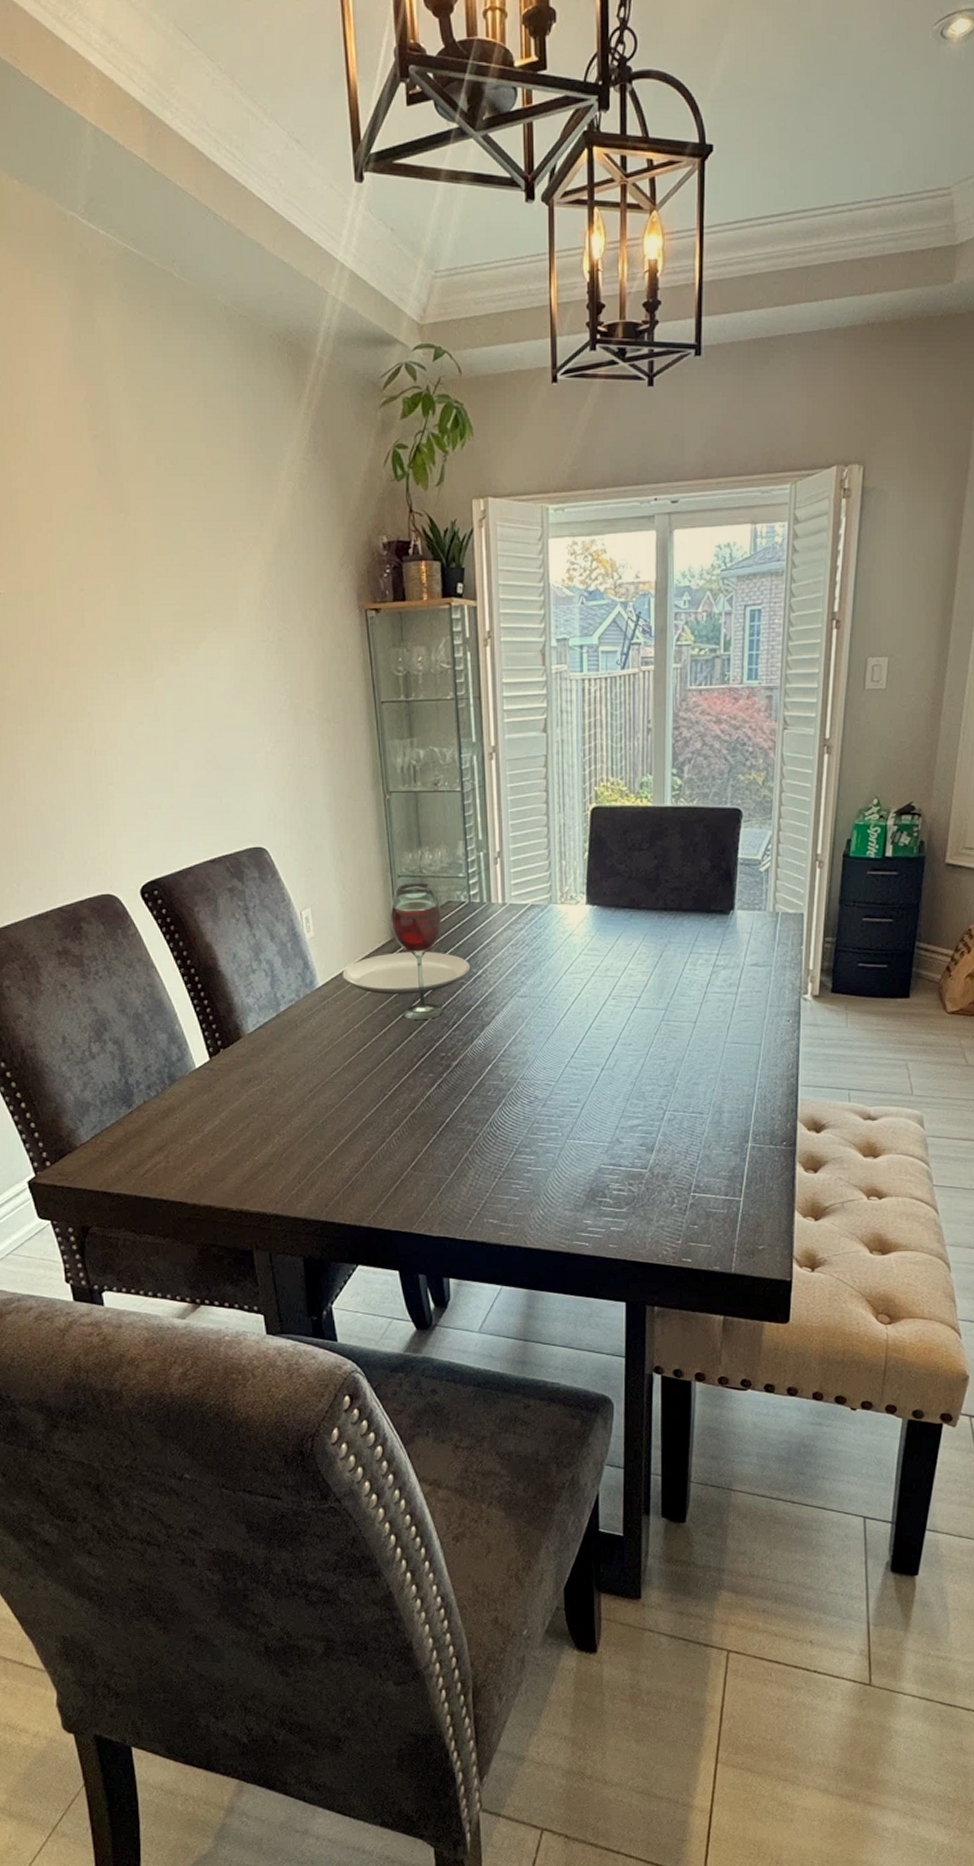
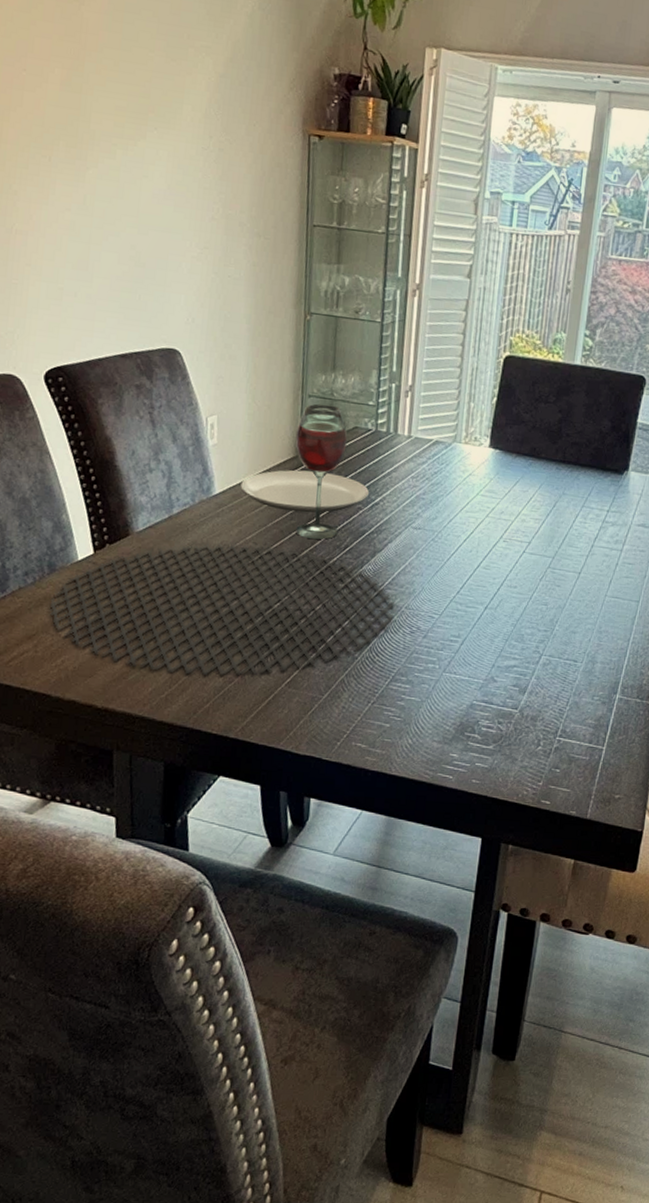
place mat: none [175,1032,510,1169] -> present [49,543,395,677]

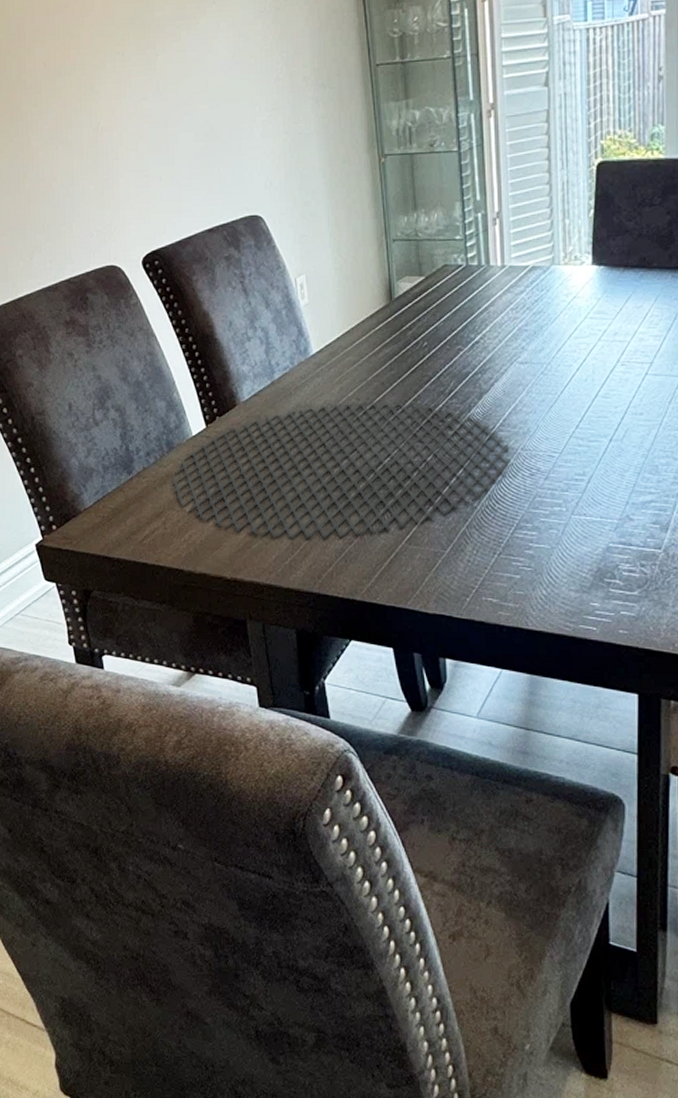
plate: present [240,469,369,513] -> none [336,317,467,362]
wineglass: present [295,403,348,540] -> none [385,246,440,387]

